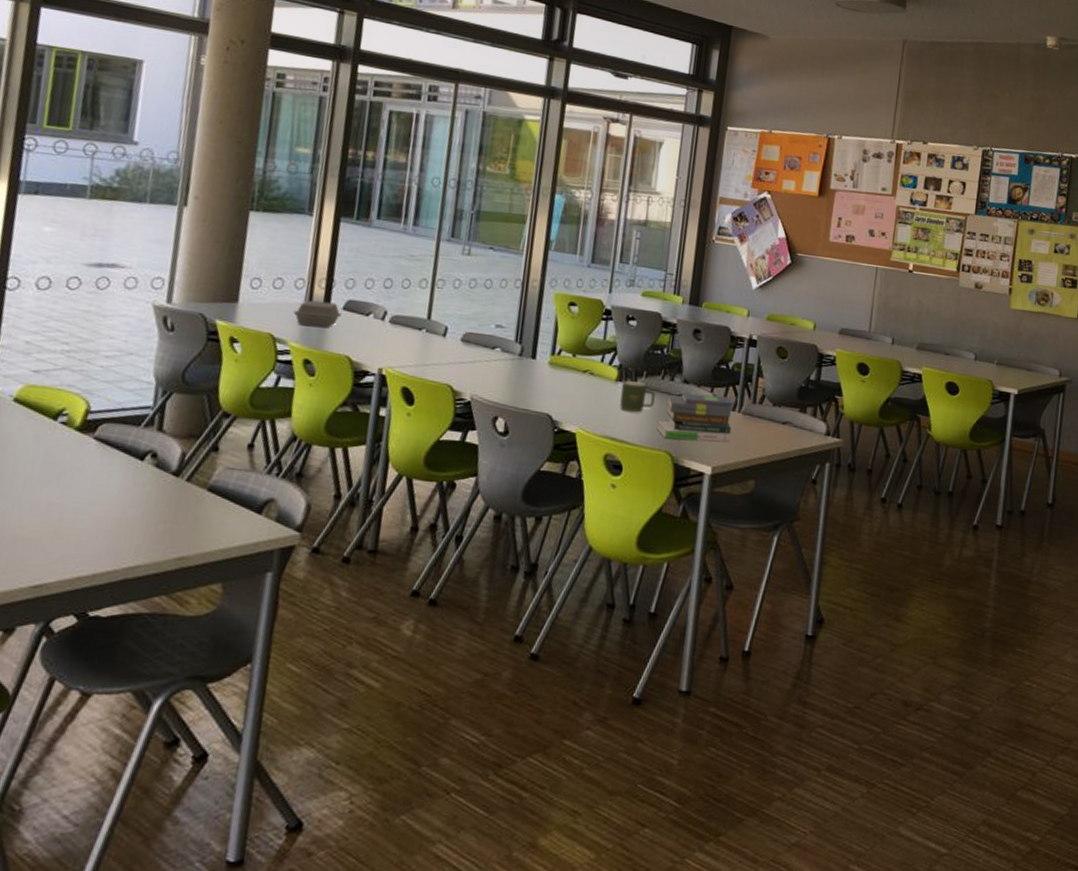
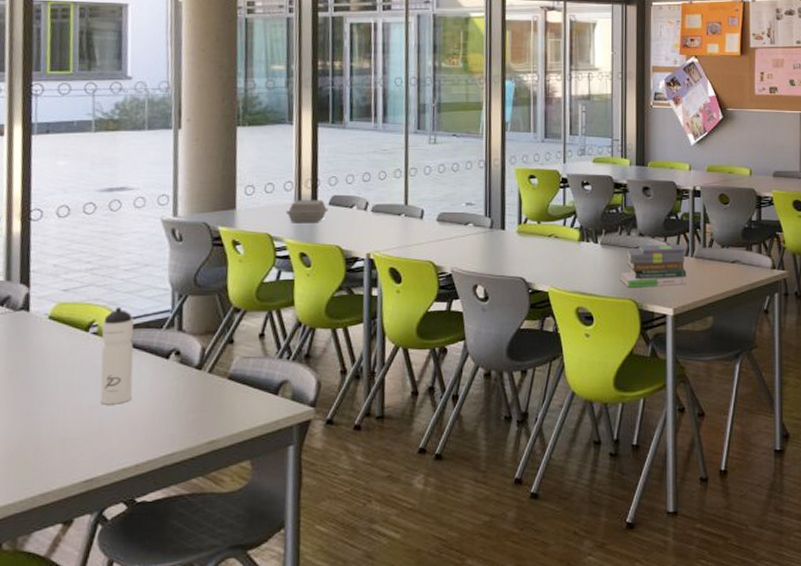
water bottle: none [61,396,109,505] -> present [100,307,134,405]
mug: present [620,380,655,413] -> none [584,239,615,268]

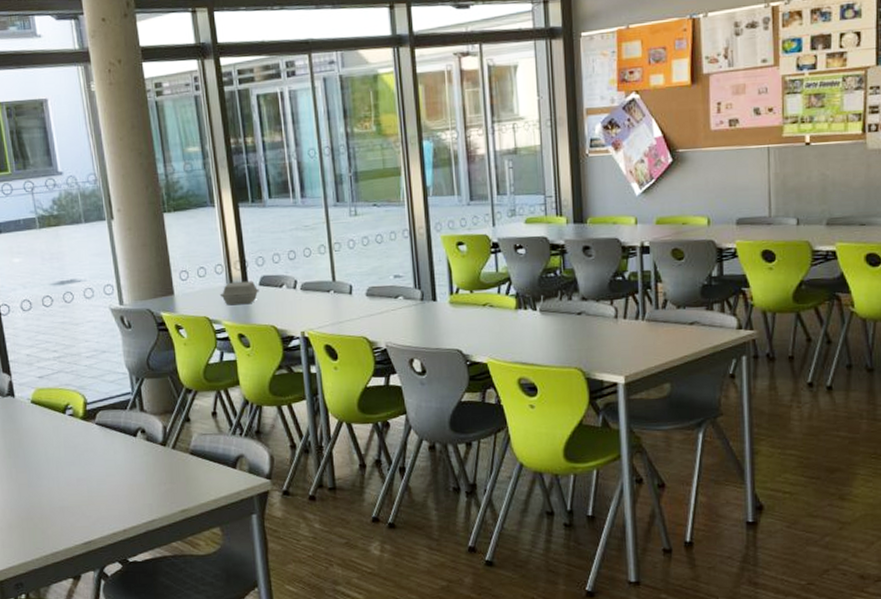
water bottle: present [100,307,134,405] -> none [75,391,110,478]
books: present [619,244,687,288] -> none [562,307,638,356]

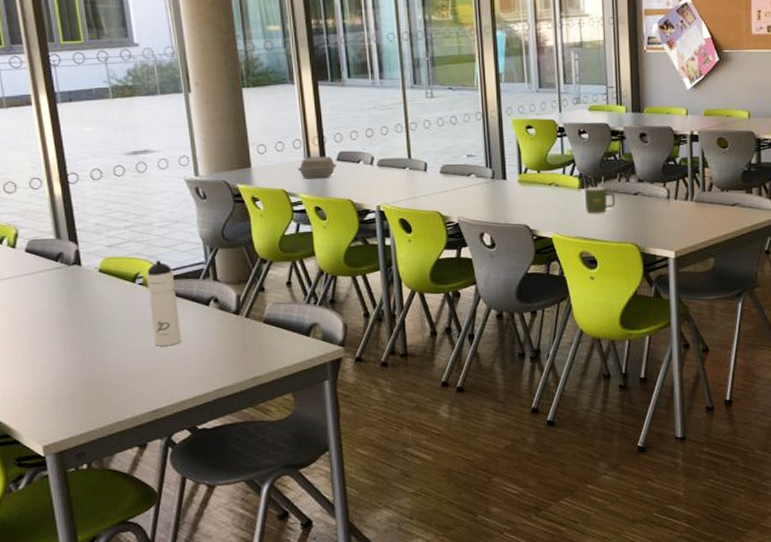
water bottle: none [75,391,110,478] -> present [146,260,181,347]
mug: none [521,305,556,337] -> present [584,186,615,214]

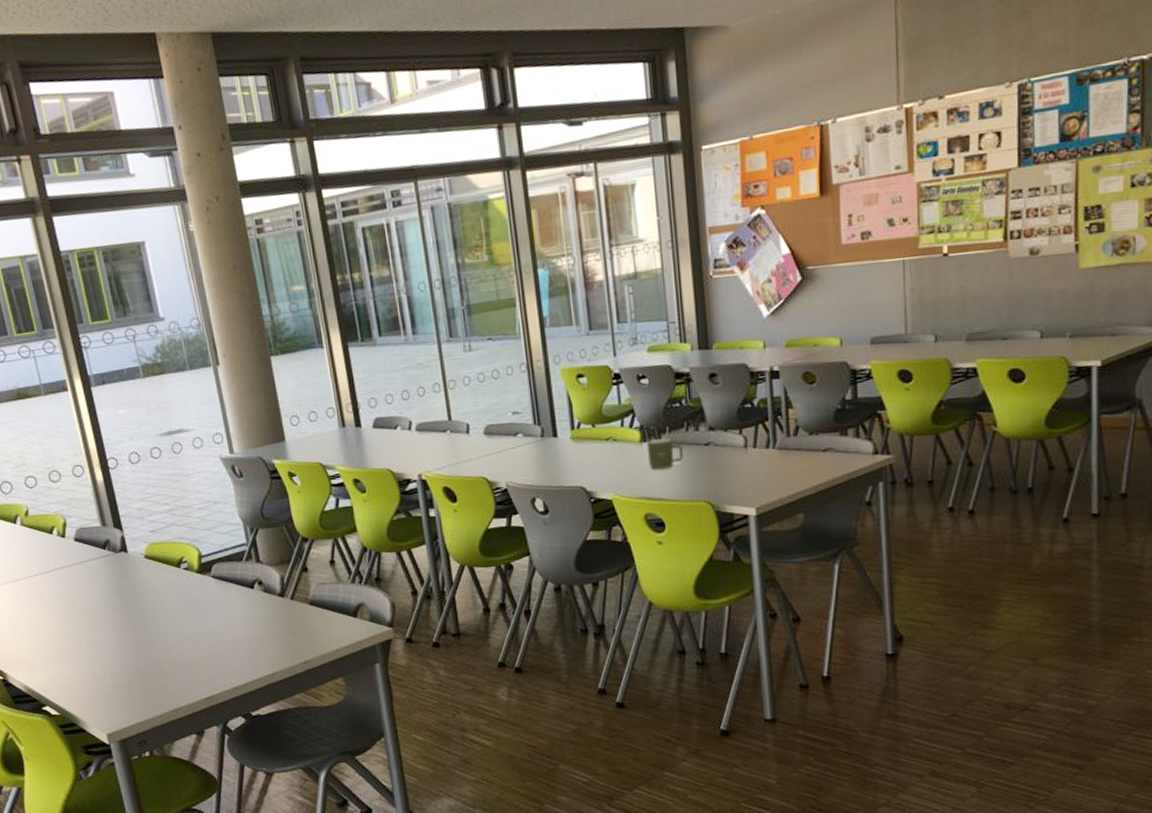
water bottle: present [146,260,181,347] -> none [190,543,229,632]
food container: present [297,156,336,179] -> none [332,423,373,450]

